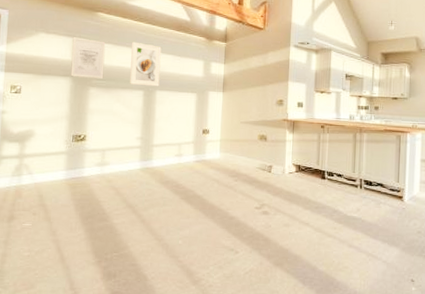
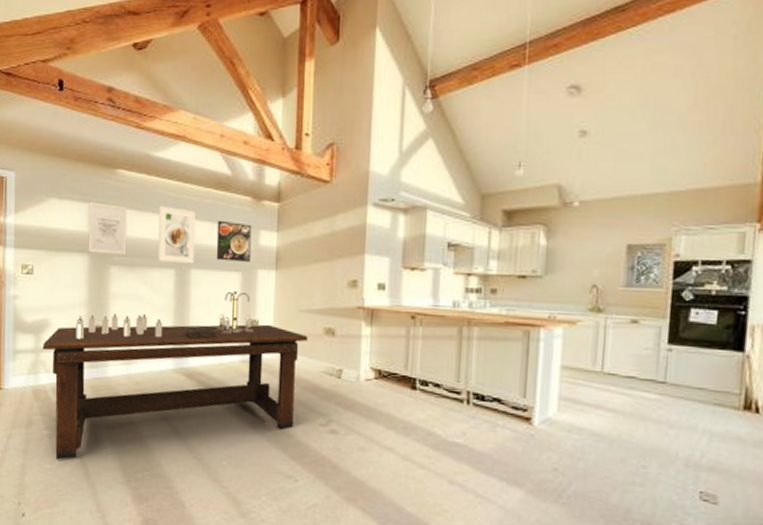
dining table: none [26,108,247,248] -> present [42,291,309,460]
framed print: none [177,54,205,86] -> present [216,220,252,262]

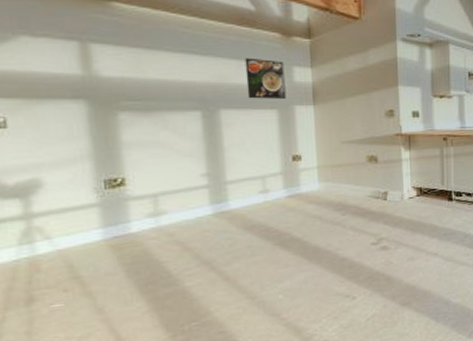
dining table: present [42,291,309,460] -> none [35,129,353,333]
wall art: present [88,202,128,256] -> none [77,40,138,100]
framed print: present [158,205,196,264] -> none [173,43,223,105]

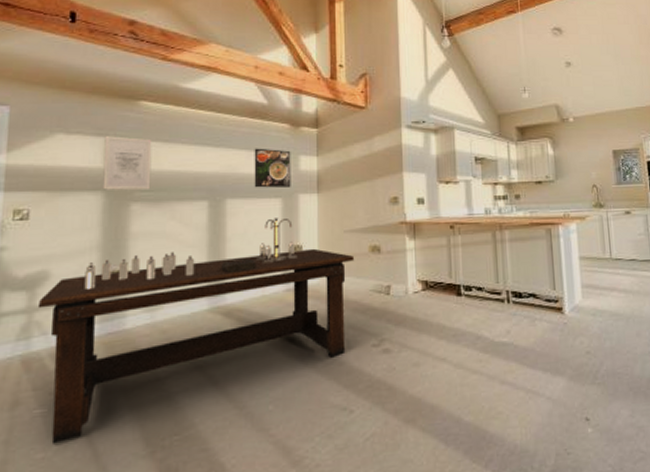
dining table: none [35,129,353,333] -> present [37,218,355,444]
wall art: none [77,40,138,100] -> present [102,136,152,191]

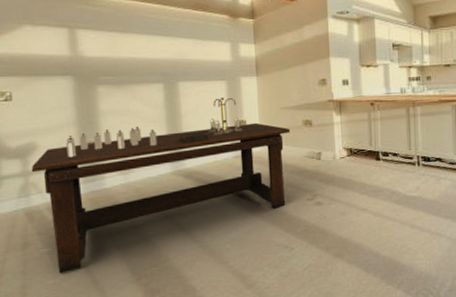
wall art: present [102,136,152,191] -> none [67,27,113,75]
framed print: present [254,148,291,188] -> none [199,37,233,72]

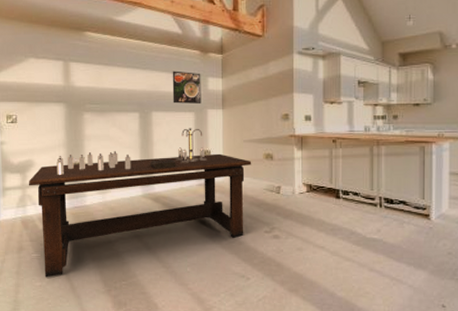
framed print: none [199,37,233,72] -> present [172,70,201,104]

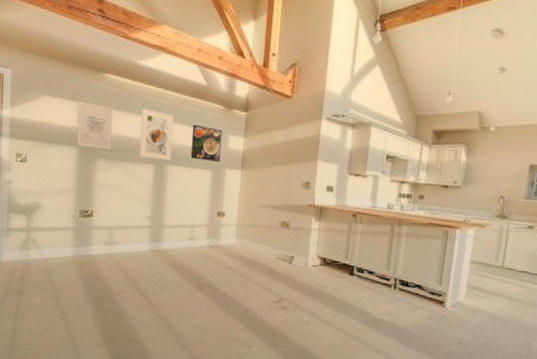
dining table: present [28,128,252,278] -> none [33,186,267,325]
wall art: none [62,60,97,103] -> present [77,101,114,150]
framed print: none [123,60,155,108] -> present [139,108,174,161]

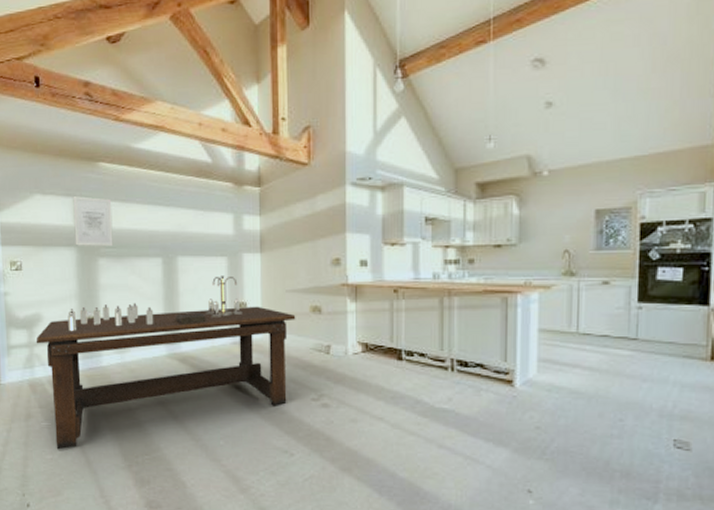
dining table: none [33,186,267,325] -> present [36,275,296,450]
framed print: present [139,108,174,161] -> none [143,196,181,252]
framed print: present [190,124,223,162] -> none [200,207,236,247]

